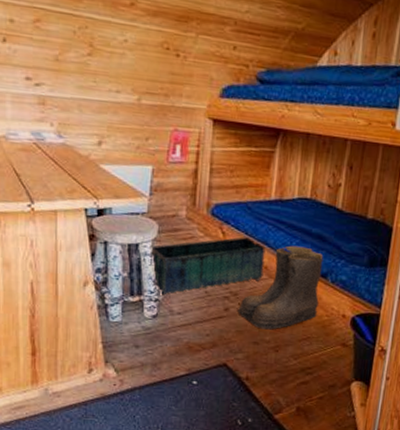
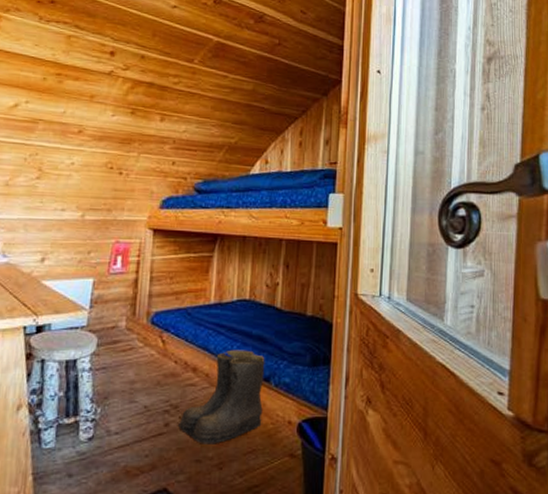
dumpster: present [150,237,266,294] -> none [88,344,206,413]

